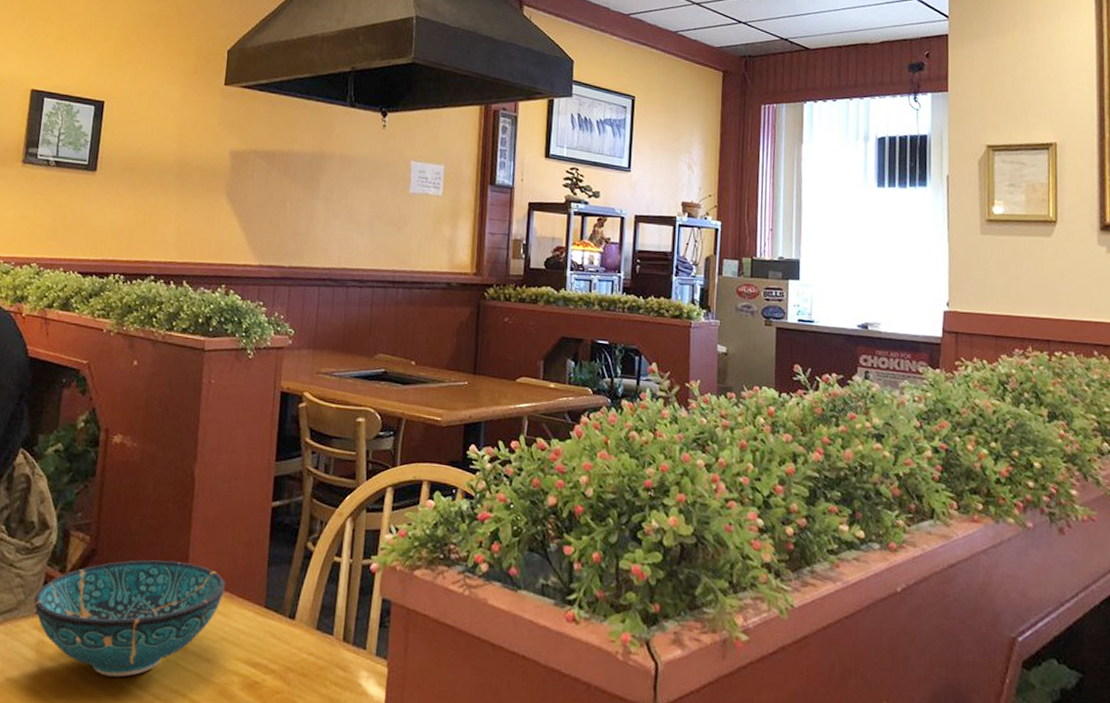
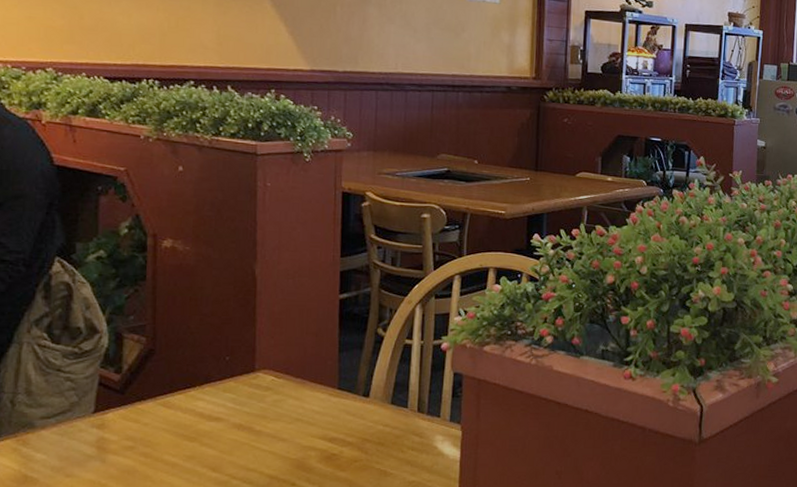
decorative bowl: present [33,560,226,677] -> none [88,354,297,463]

